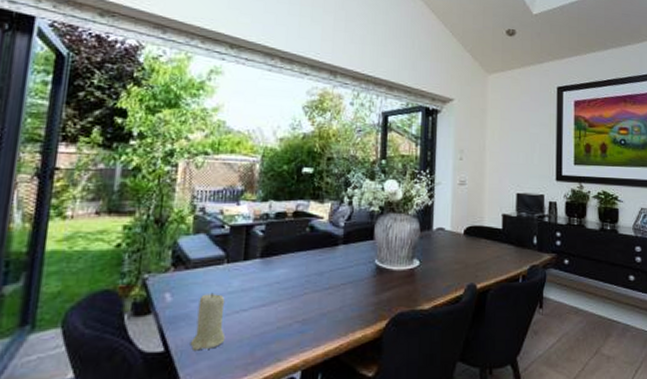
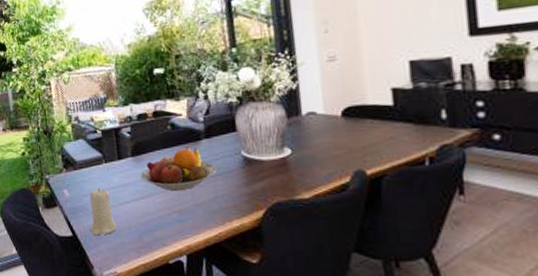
fruit bowl: none [266,250,349,299] -> present [140,146,217,192]

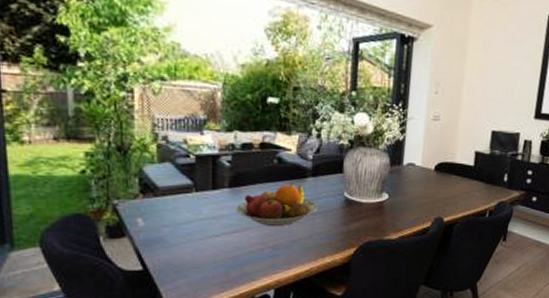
candle: present [89,188,117,236] -> none [167,219,201,270]

